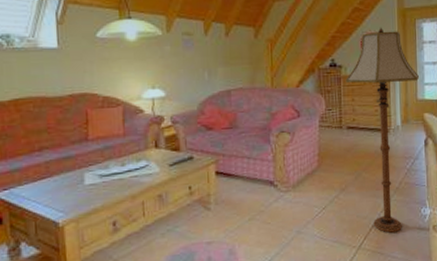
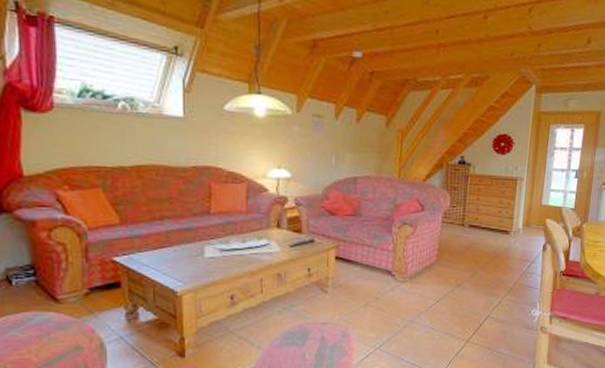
floor lamp: present [345,27,419,233] -> none [472,128,546,330]

